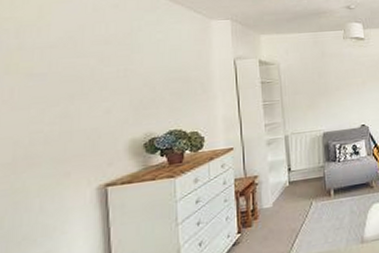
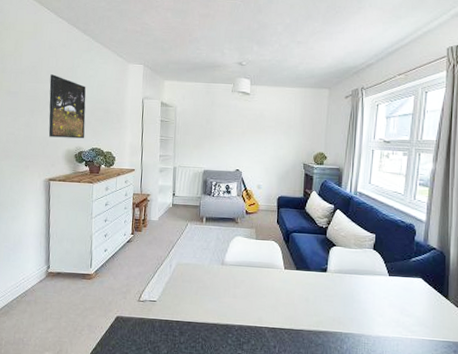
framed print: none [97,44,157,127] -> present [48,74,86,139]

